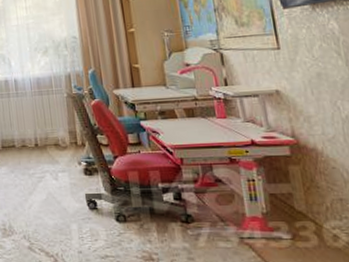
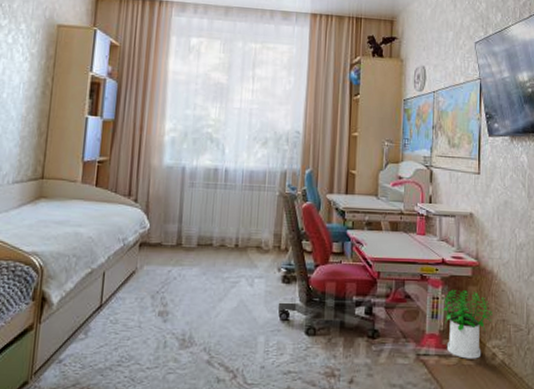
potted plant: none [259,169,326,241] -> present [442,289,492,359]

